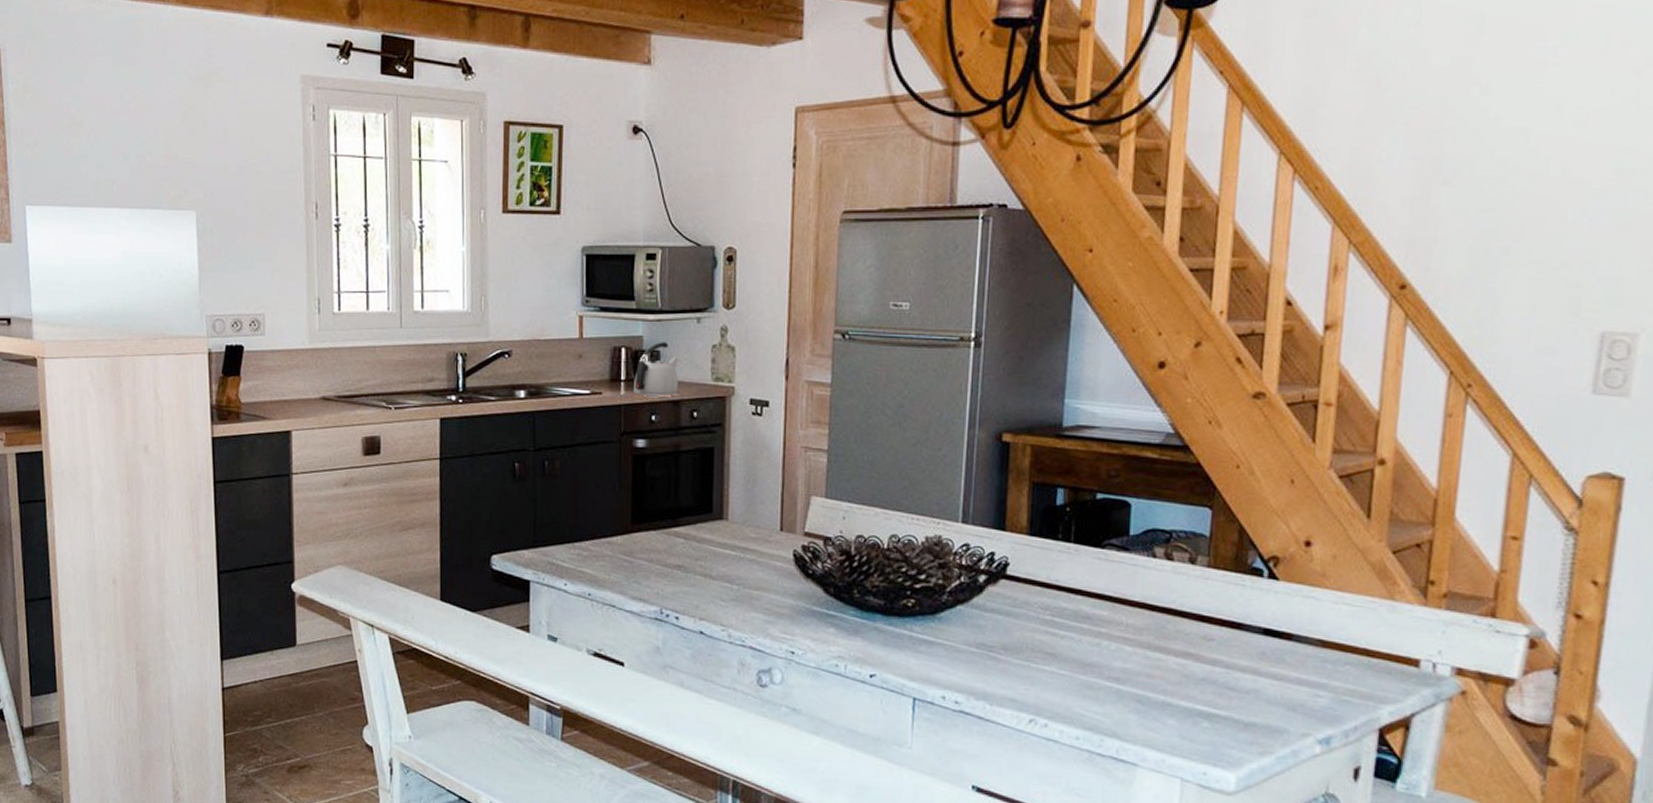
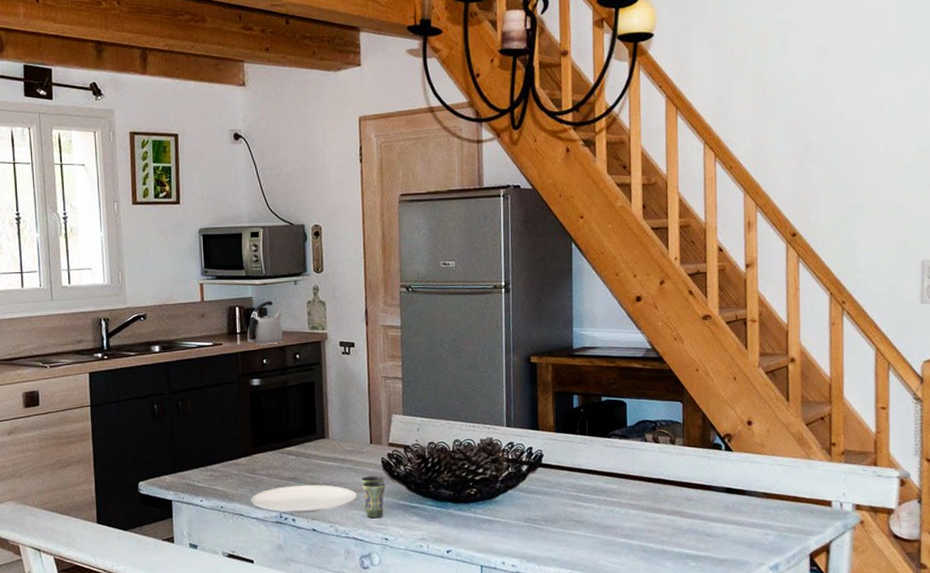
plate: none [626,575,758,611] -> present [251,484,357,513]
cup: none [765,571,798,626] -> present [360,476,387,519]

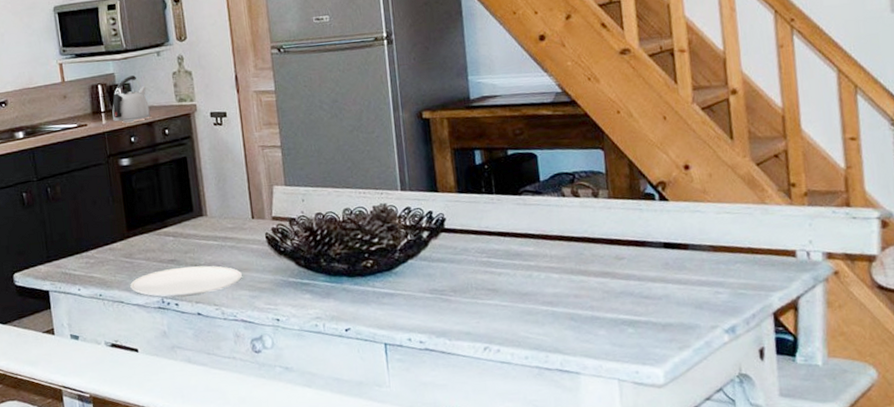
cup: present [360,476,387,519] -> none [244,252,273,298]

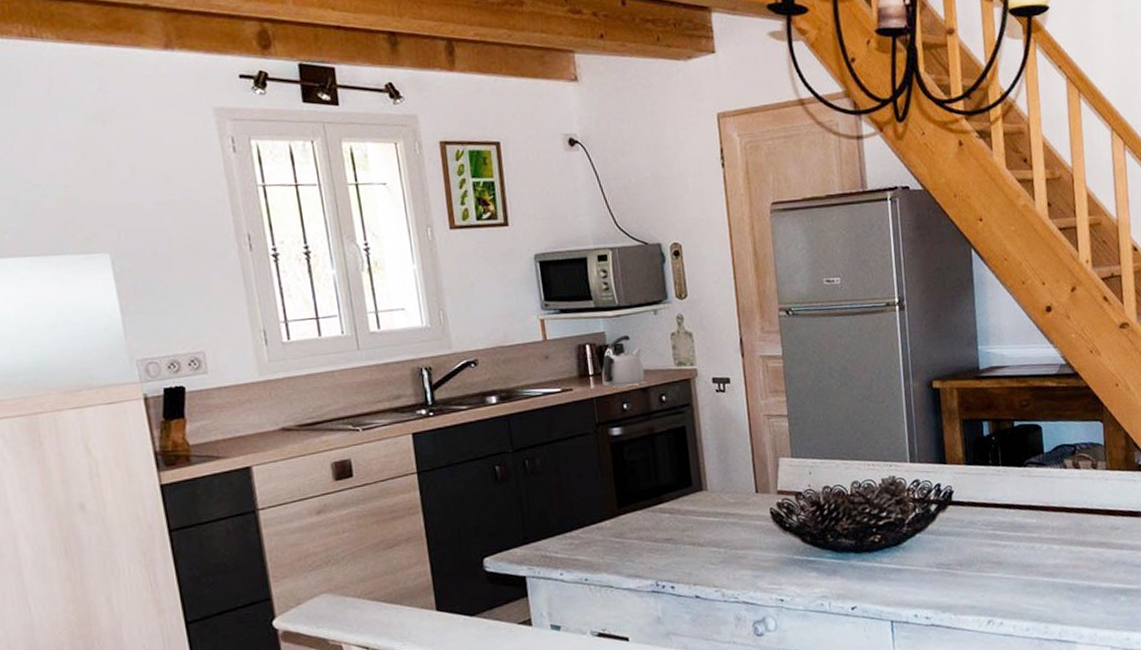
plate: present [130,265,242,297] -> none [620,544,744,579]

